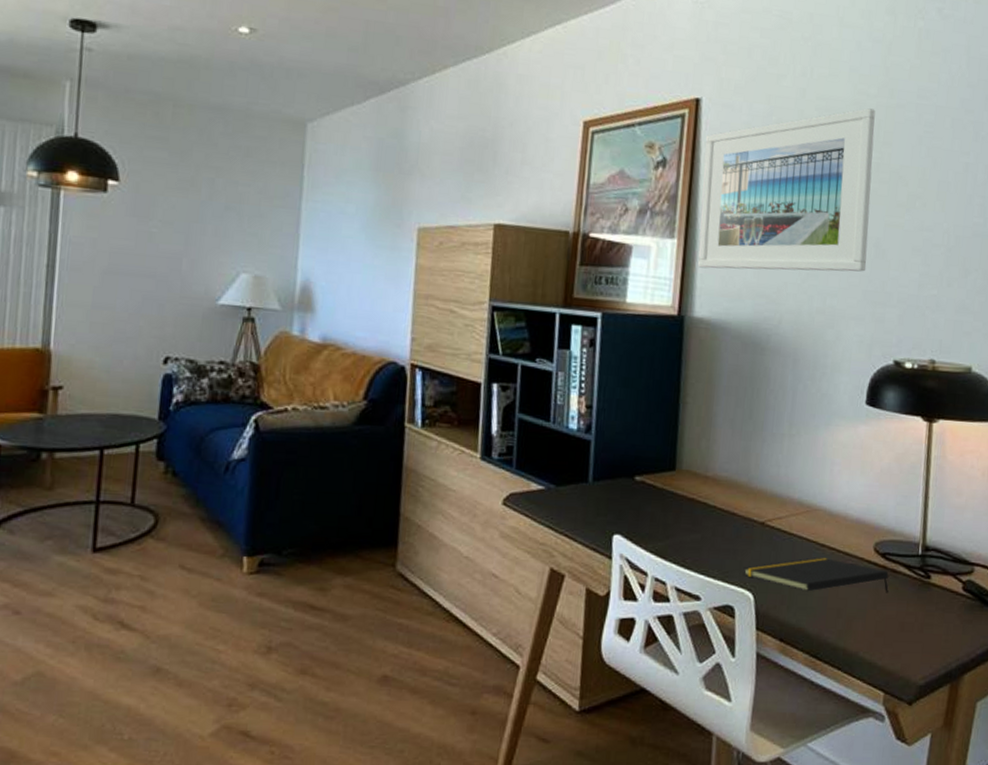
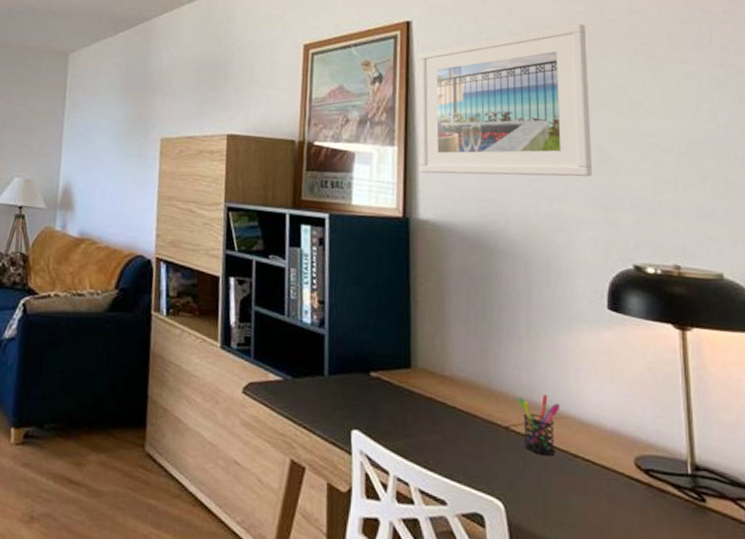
notepad: present [743,556,889,593] -> none [490,468,657,515]
pen holder: none [776,489,814,547] -> present [519,395,561,456]

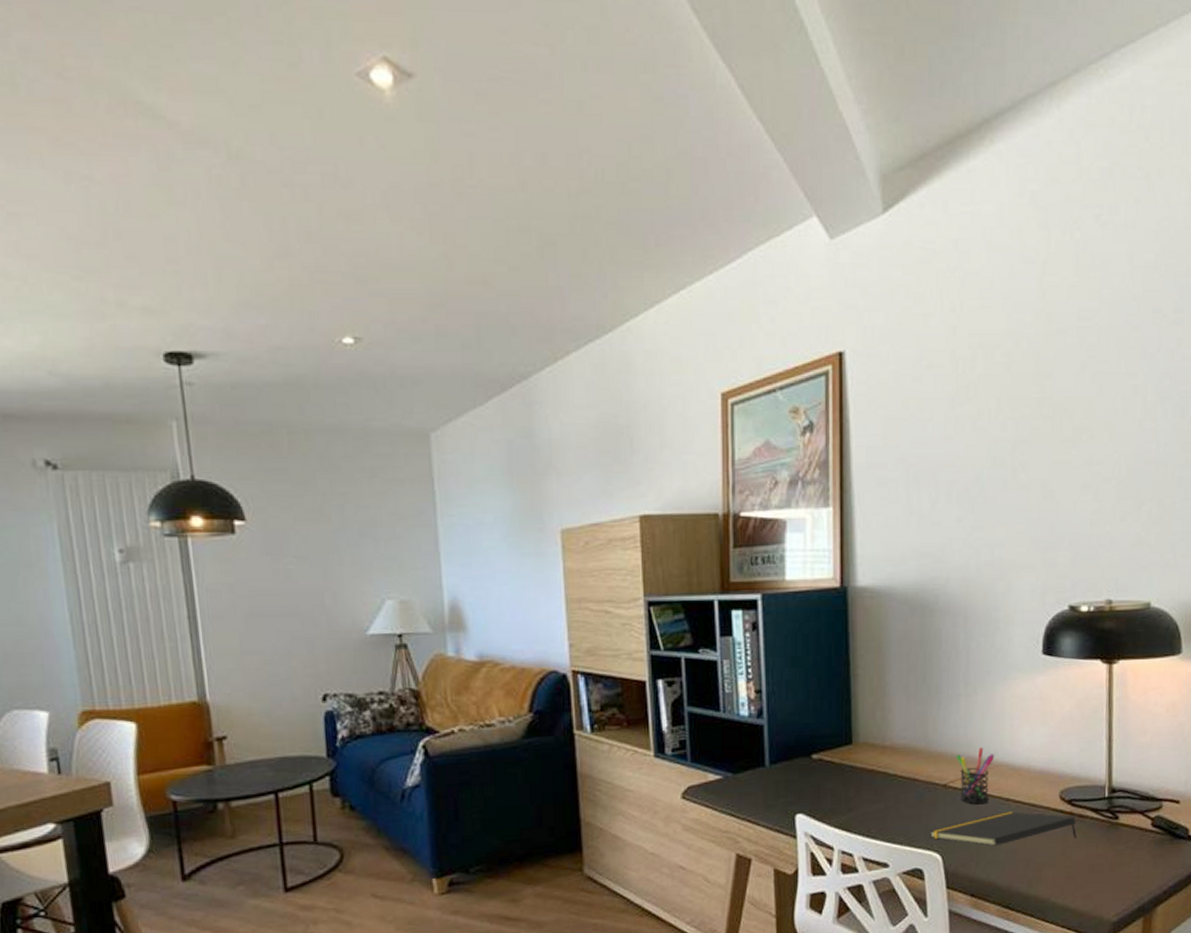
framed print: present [418,24,593,177] -> none [852,339,1034,534]
notepad: none [490,468,657,515] -> present [929,811,1077,847]

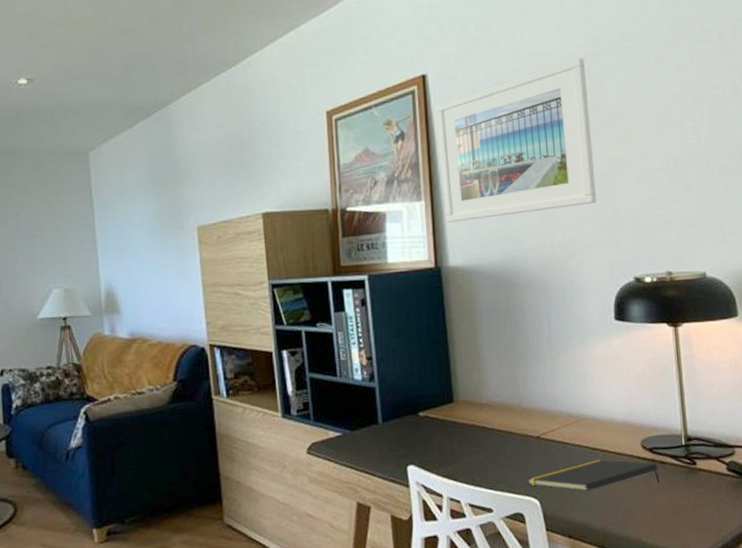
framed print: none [852,339,1034,534] -> present [435,58,597,223]
pen holder: present [956,748,995,805] -> none [546,403,580,454]

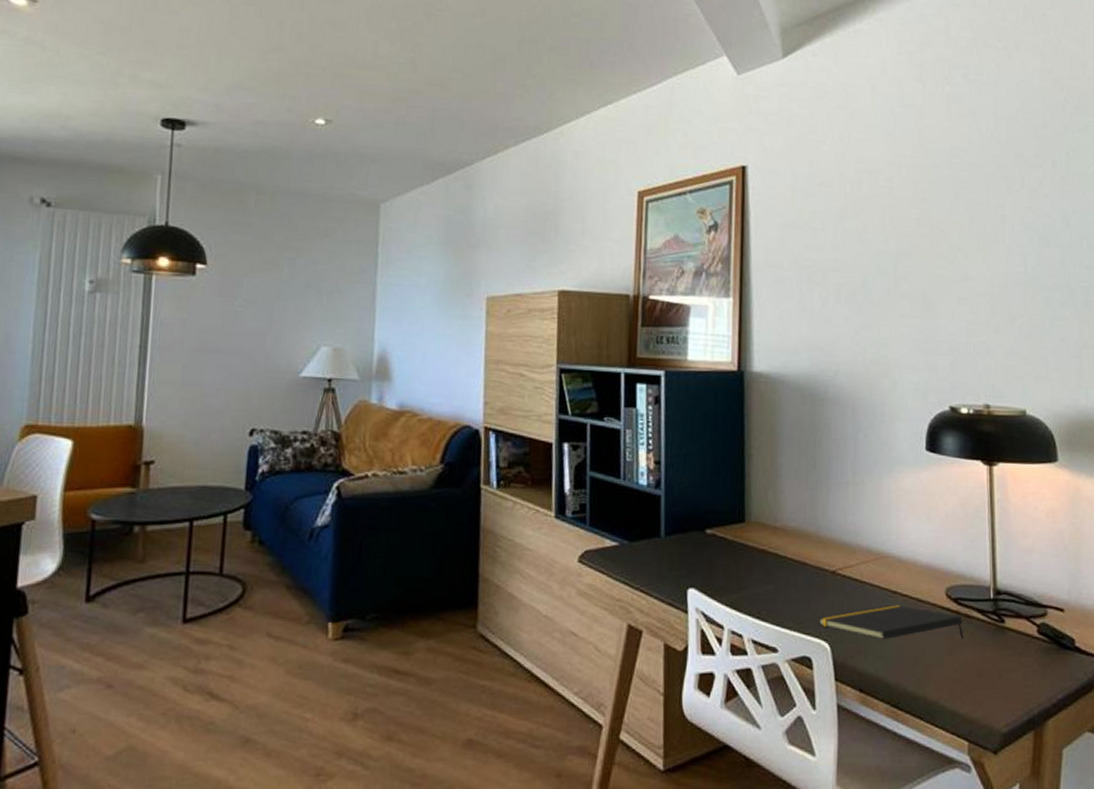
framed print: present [435,58,597,223] -> none [753,168,916,325]

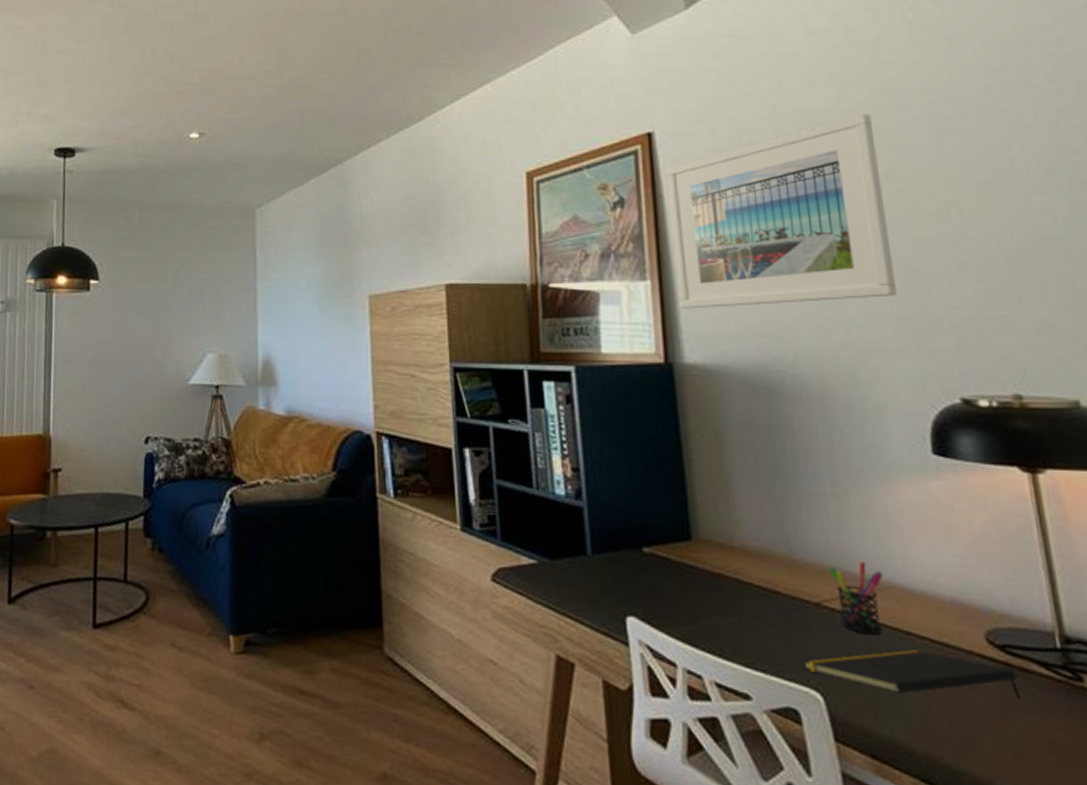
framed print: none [753,168,916,325] -> present [665,114,898,309]
pen holder: none [845,537,882,595] -> present [829,562,883,635]

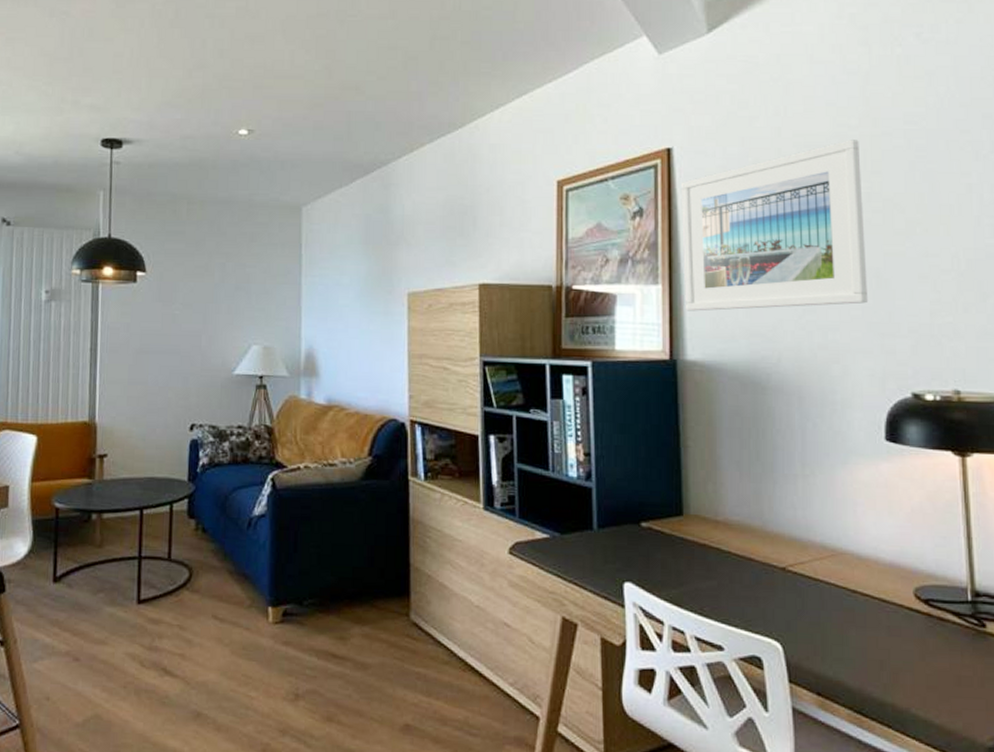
notepad: present [802,648,1021,700] -> none [767,603,937,644]
pen holder: present [829,562,883,635] -> none [795,532,838,594]

